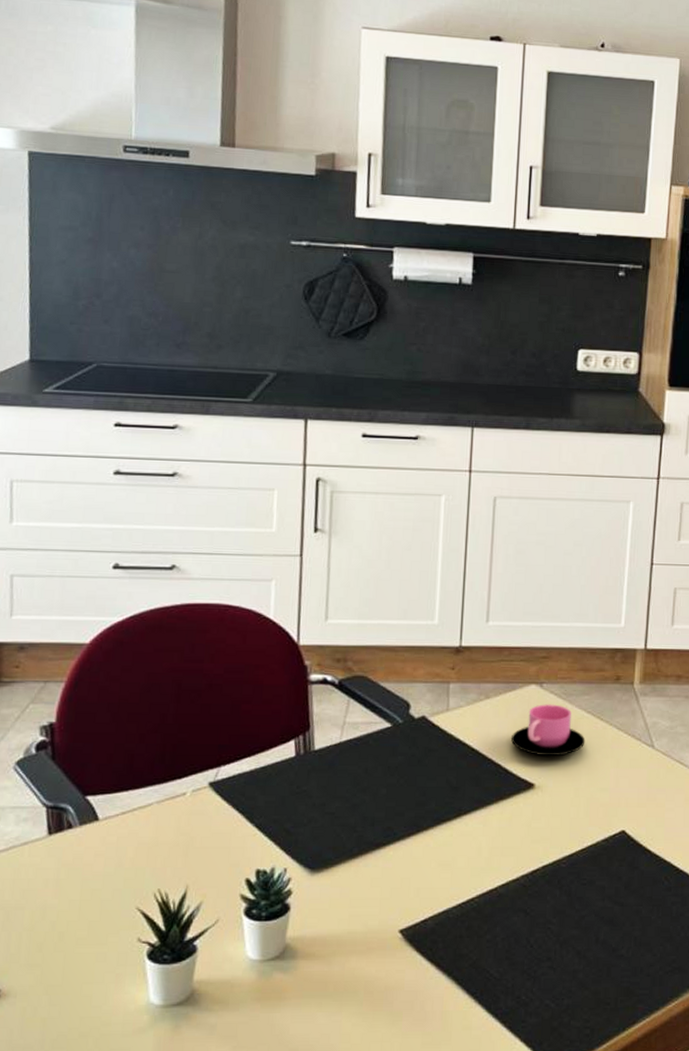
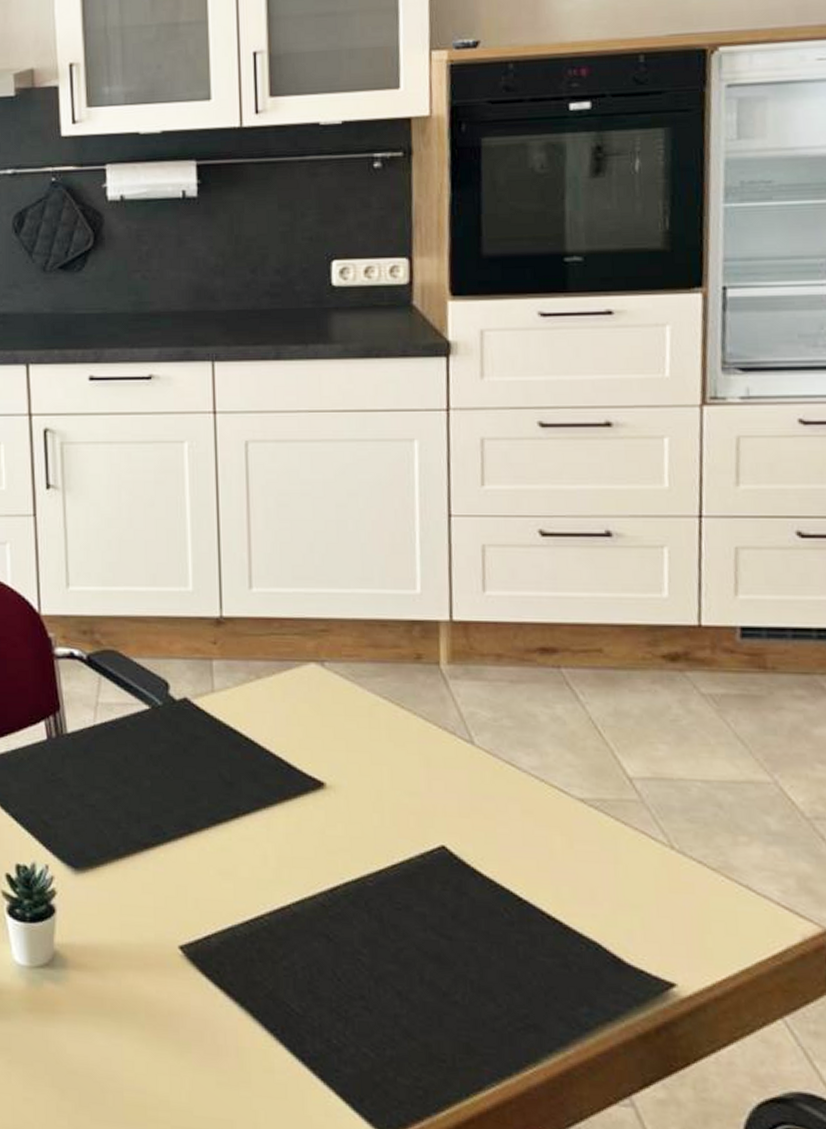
cup: present [511,704,585,757] -> none [292,686,384,751]

